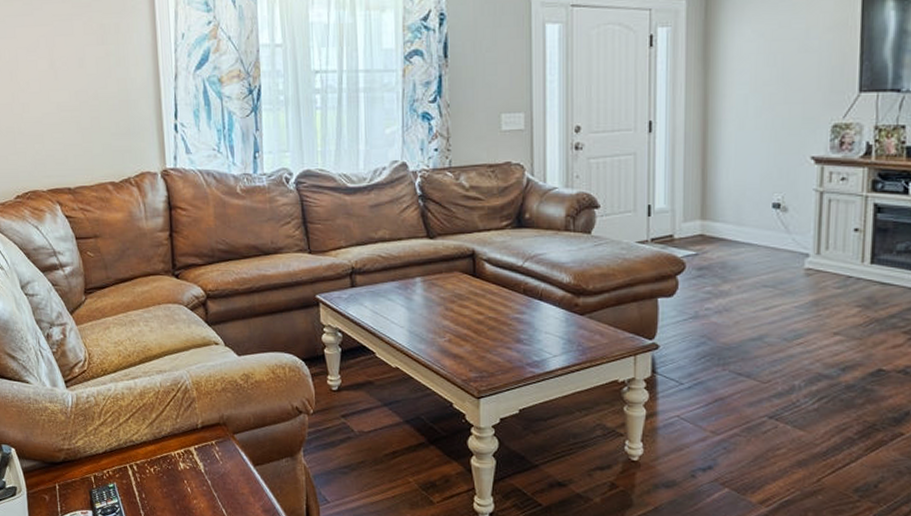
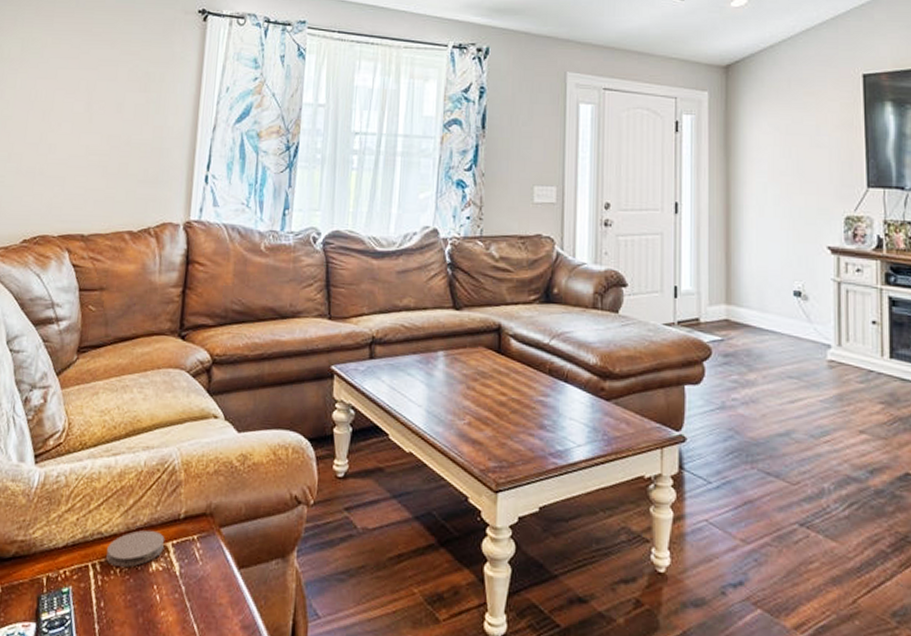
coaster: none [140,437,188,467] -> present [106,530,165,567]

